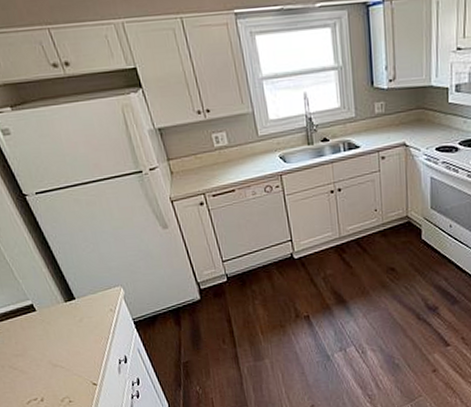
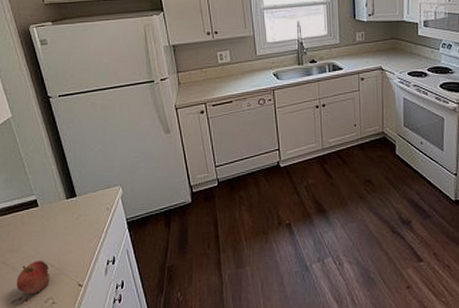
fruit: none [27,363,63,395] -> present [16,261,50,295]

